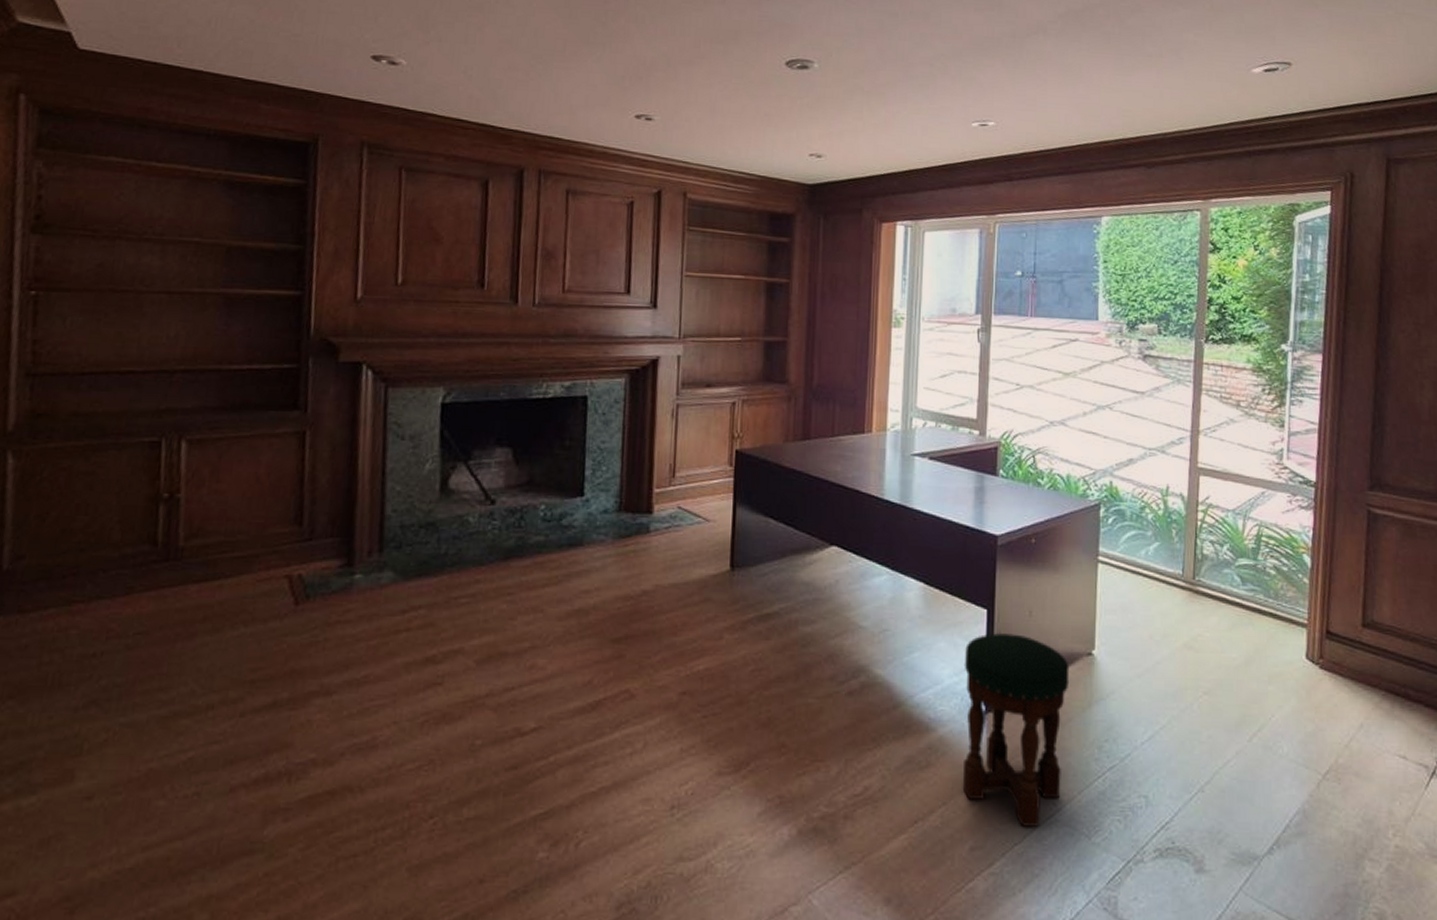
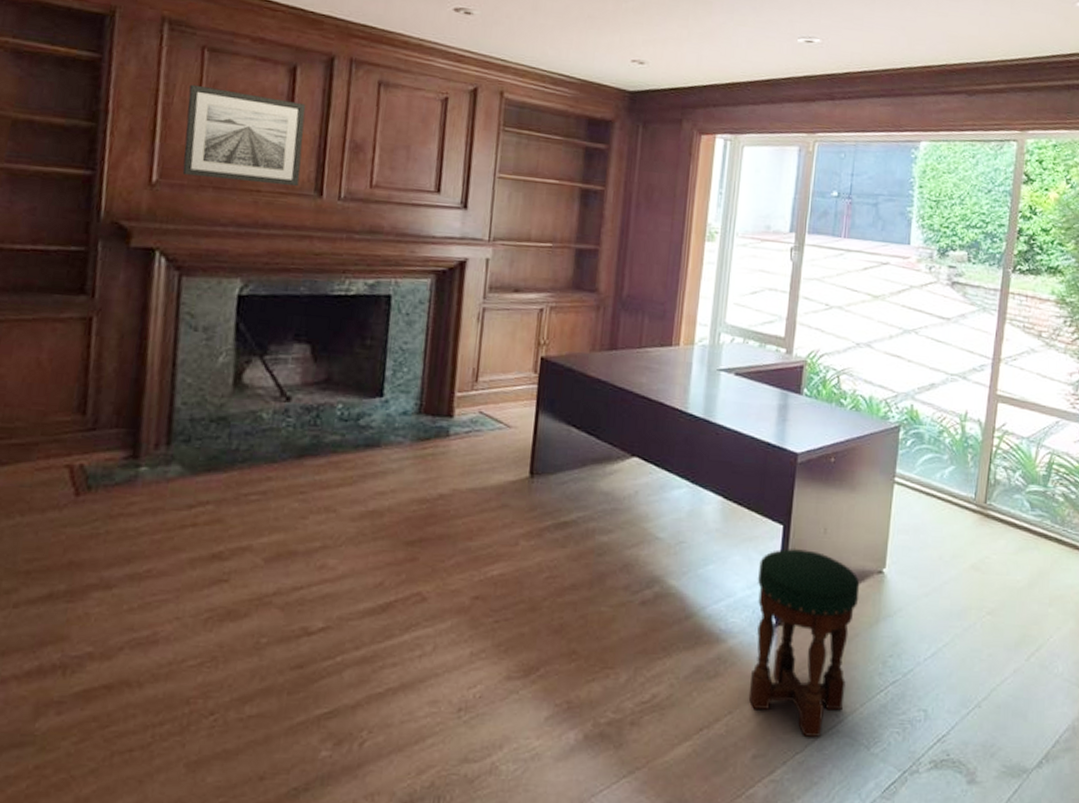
wall art: none [385,203,499,296] -> present [182,84,306,187]

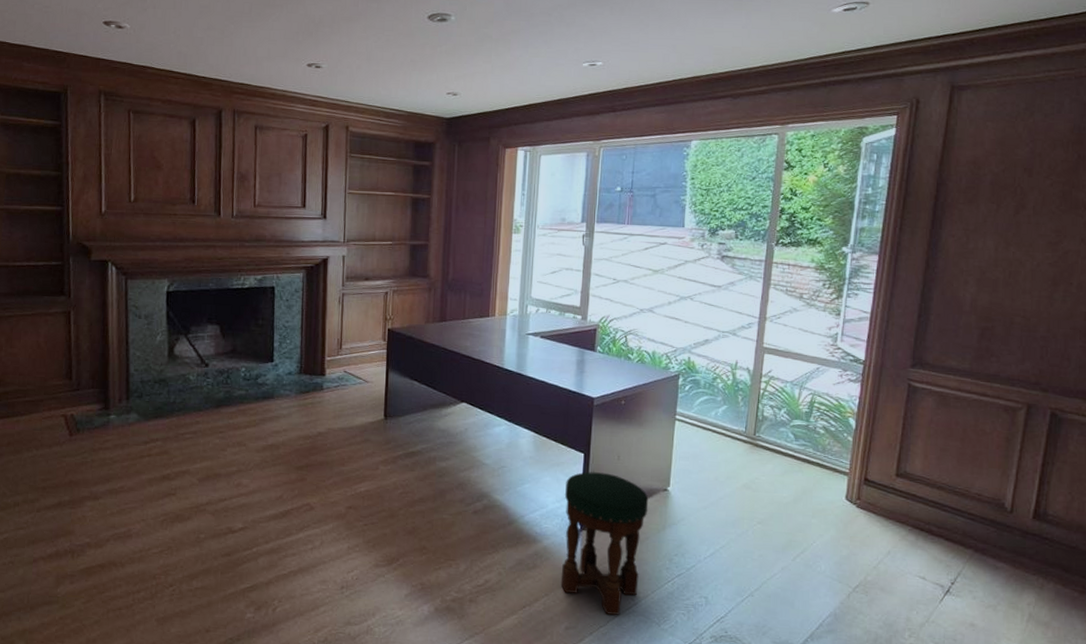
wall art: present [182,84,306,187] -> none [121,139,204,210]

